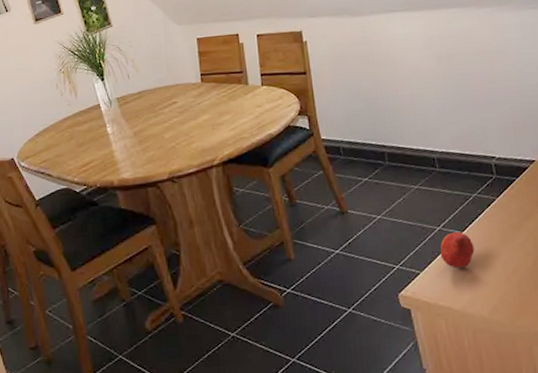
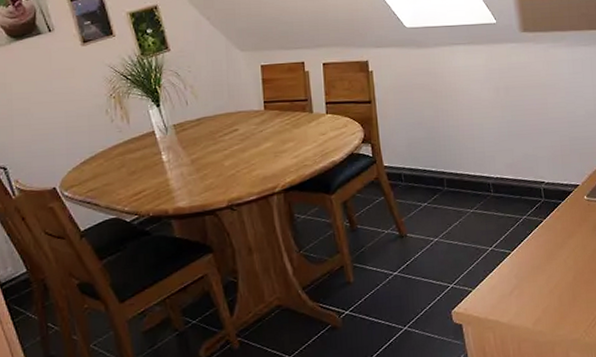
fruit: present [440,232,475,268] -> none [491,251,522,285]

